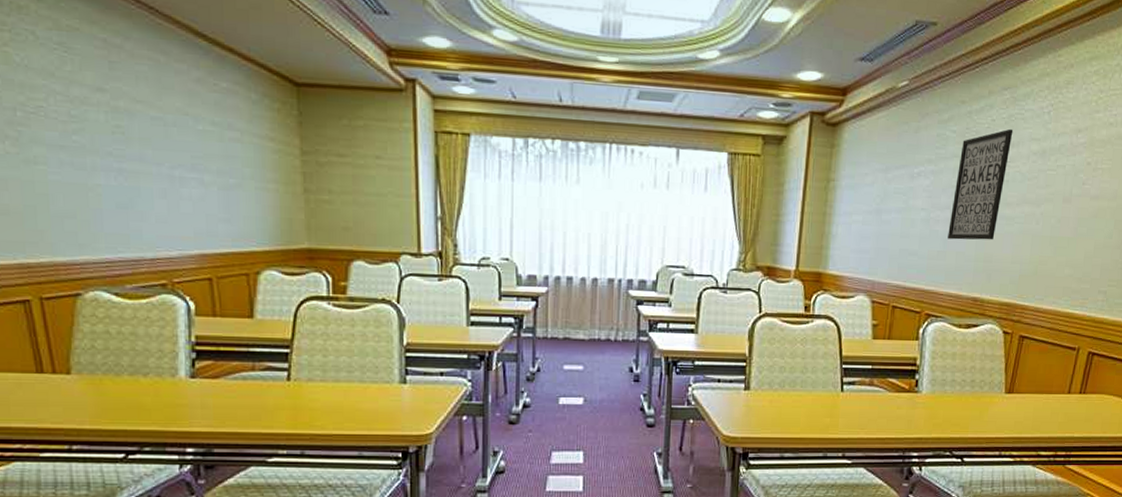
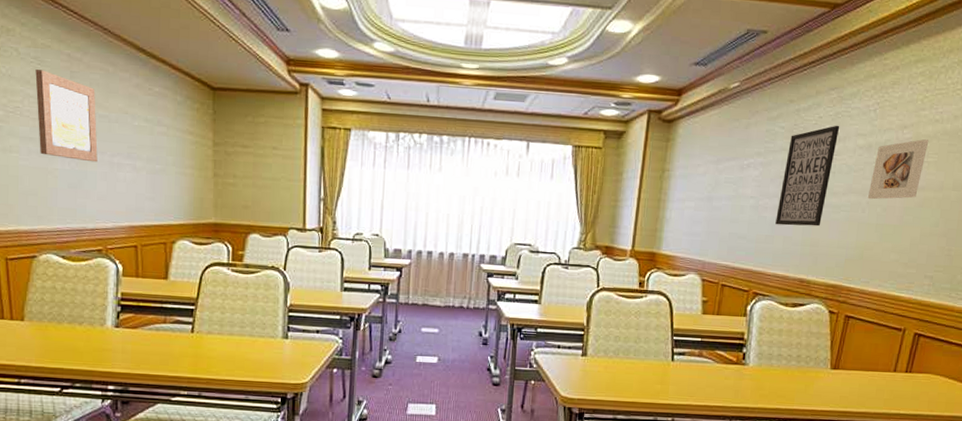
wall art: none [61,58,153,176] -> present [35,69,98,162]
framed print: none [1041,144,1103,210] -> present [867,139,929,200]

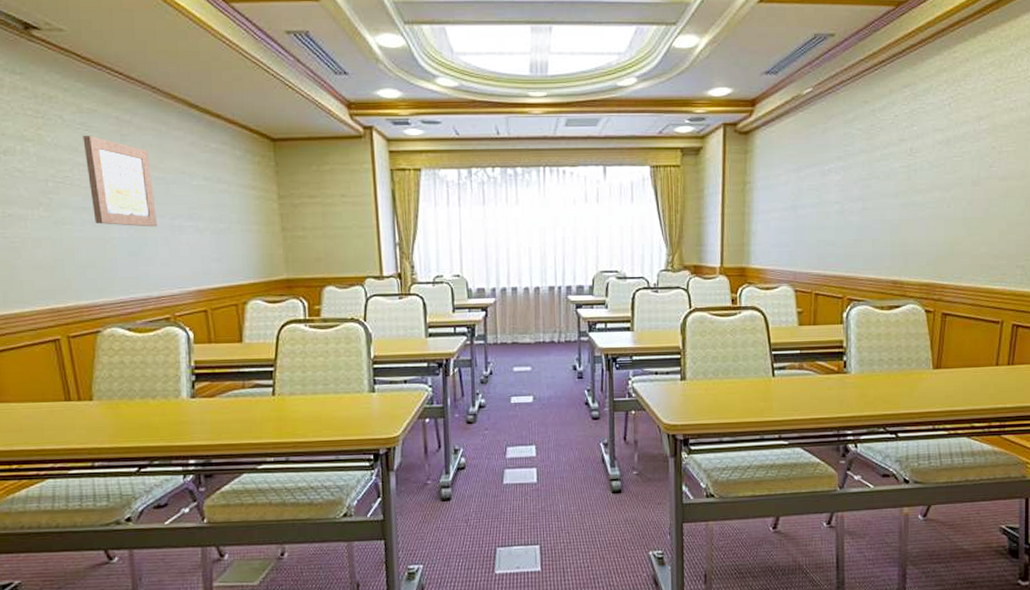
wall art: present [775,125,840,227] -> none [862,122,917,228]
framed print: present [867,139,929,200] -> none [951,129,1006,194]

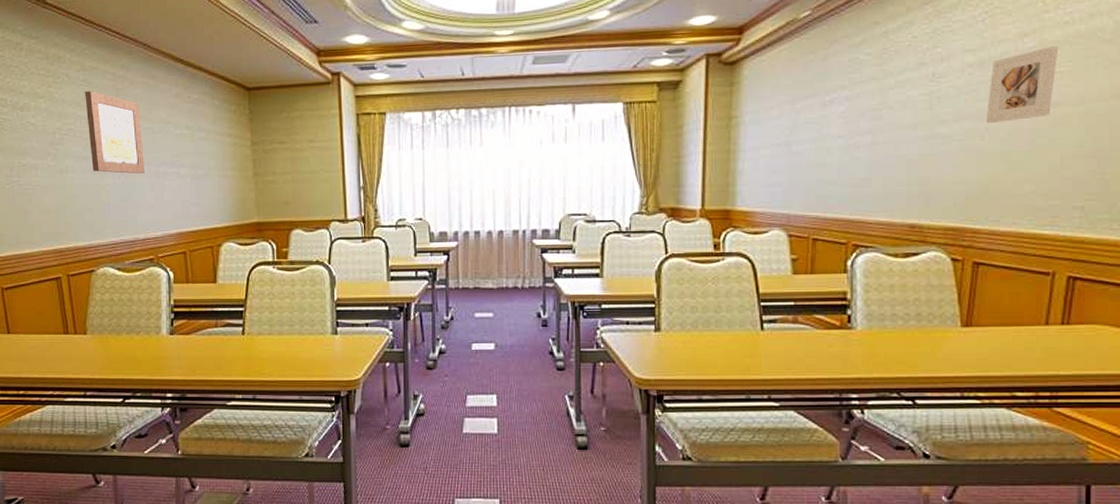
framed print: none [951,129,1006,194] -> present [985,46,1059,124]

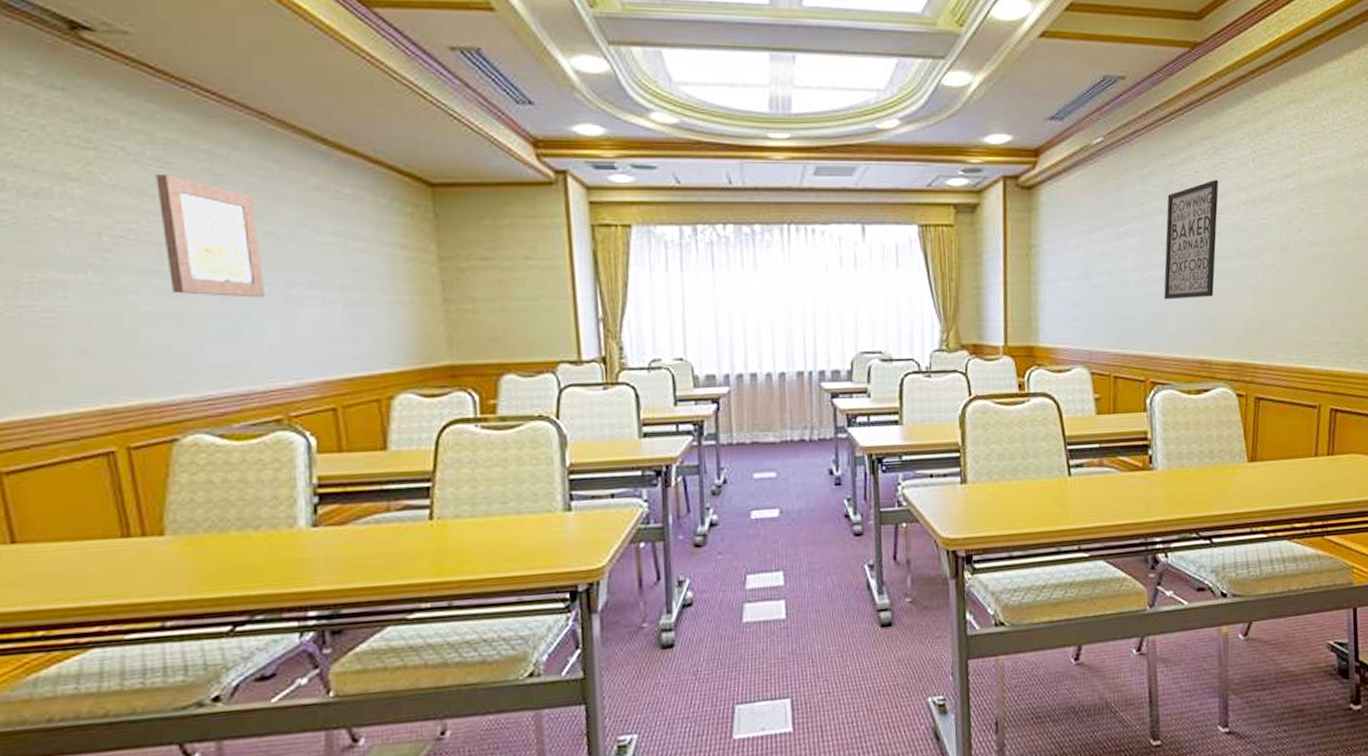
wall art: none [872,43,941,165] -> present [1164,179,1219,300]
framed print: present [985,46,1059,124] -> none [1259,189,1314,261]

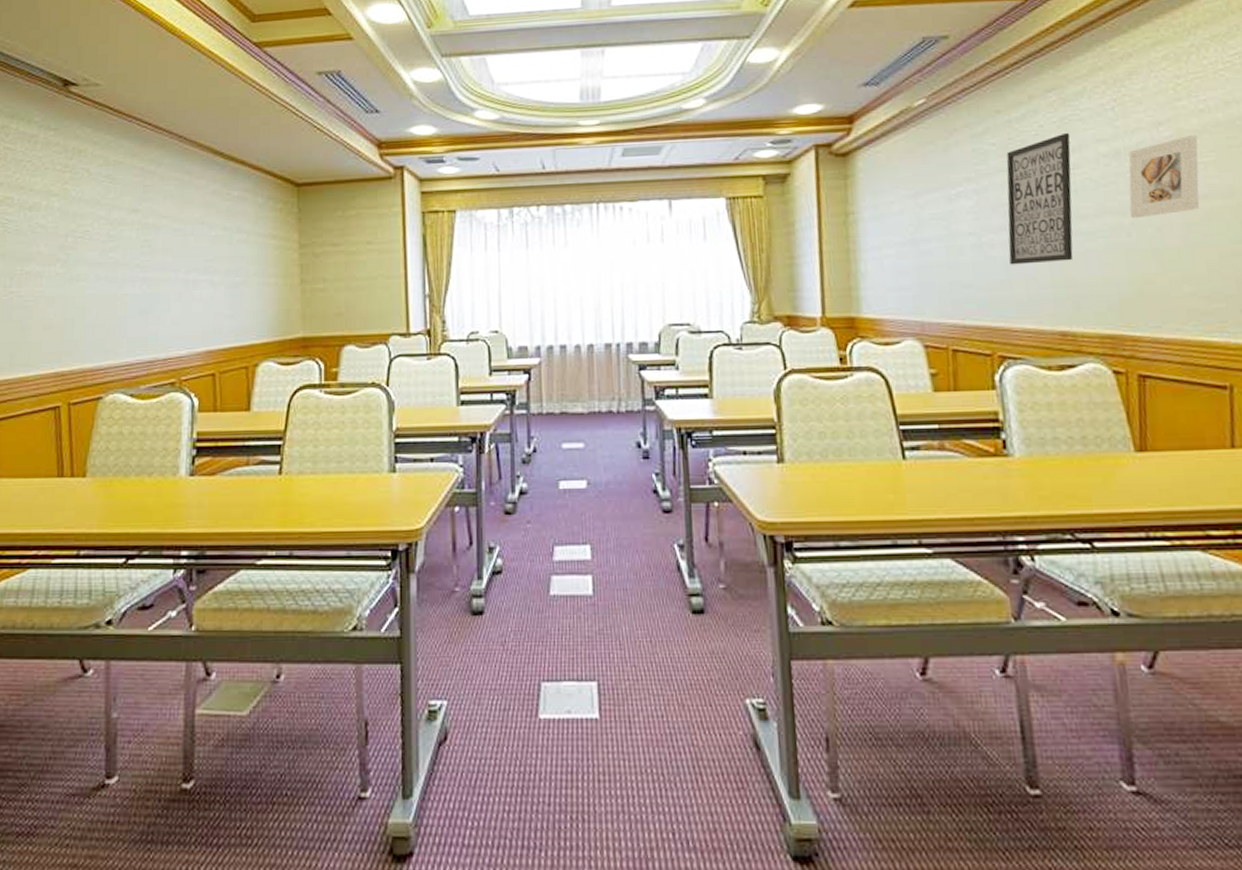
wall art: present [156,175,265,298] -> none [106,188,172,282]
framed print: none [1259,189,1314,261] -> present [1128,135,1199,219]

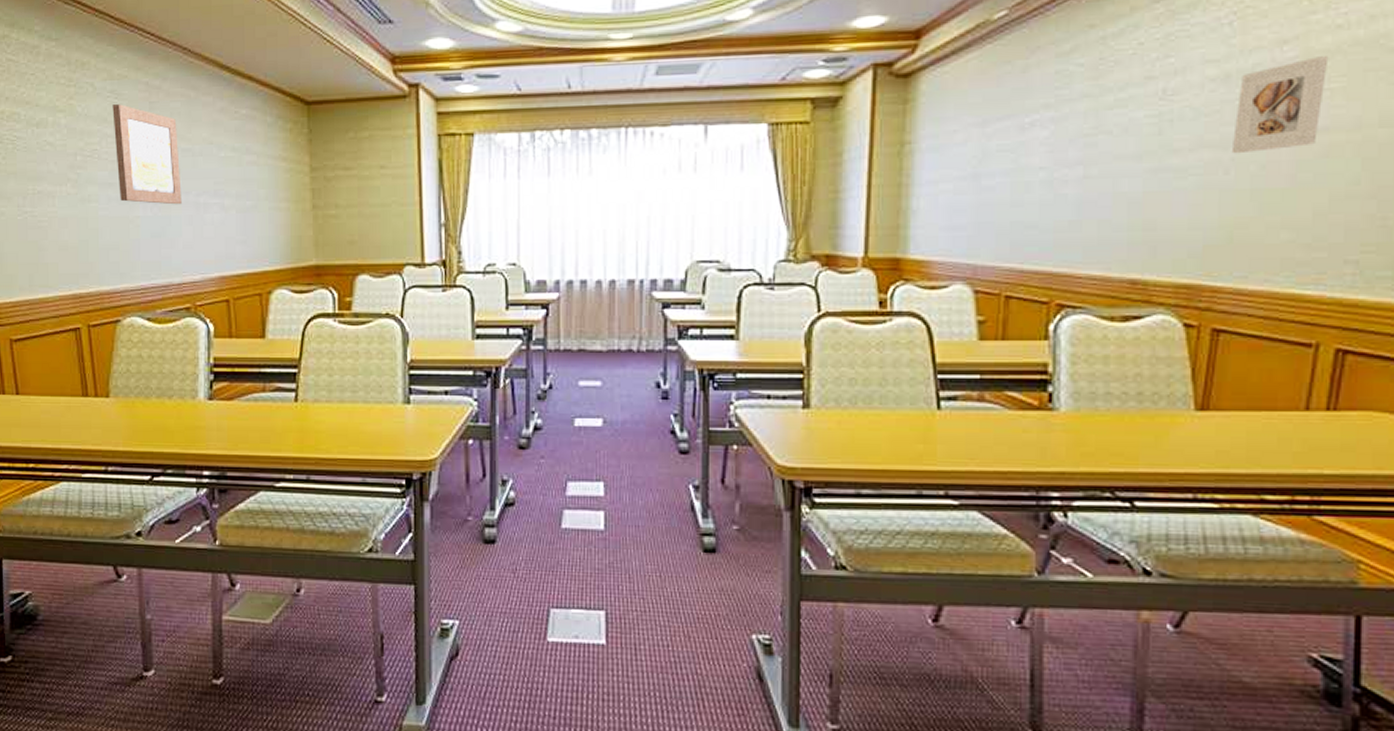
wall art: none [106,188,172,282] -> present [112,104,182,205]
wall art: present [1006,132,1073,265] -> none [1083,51,1175,204]

